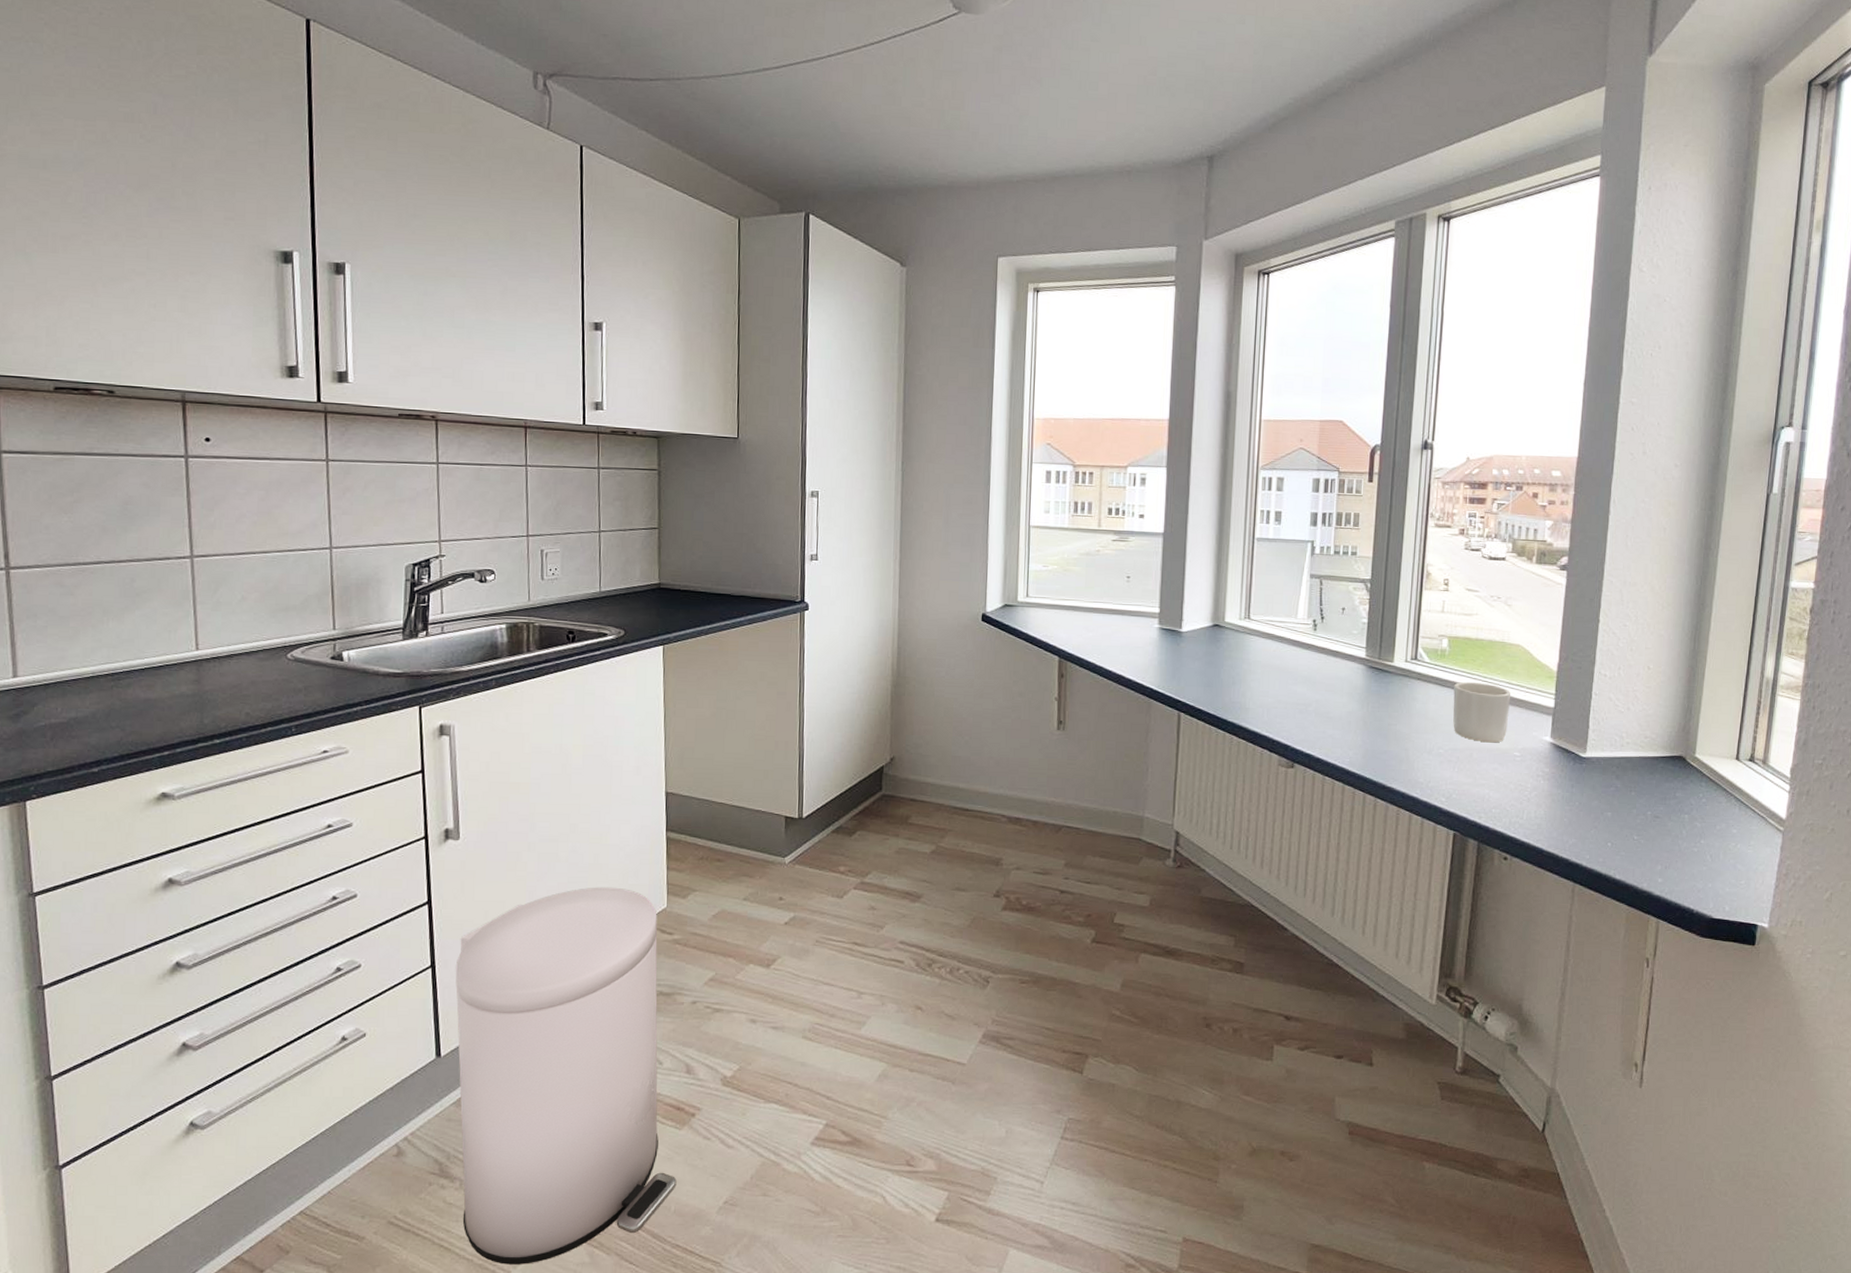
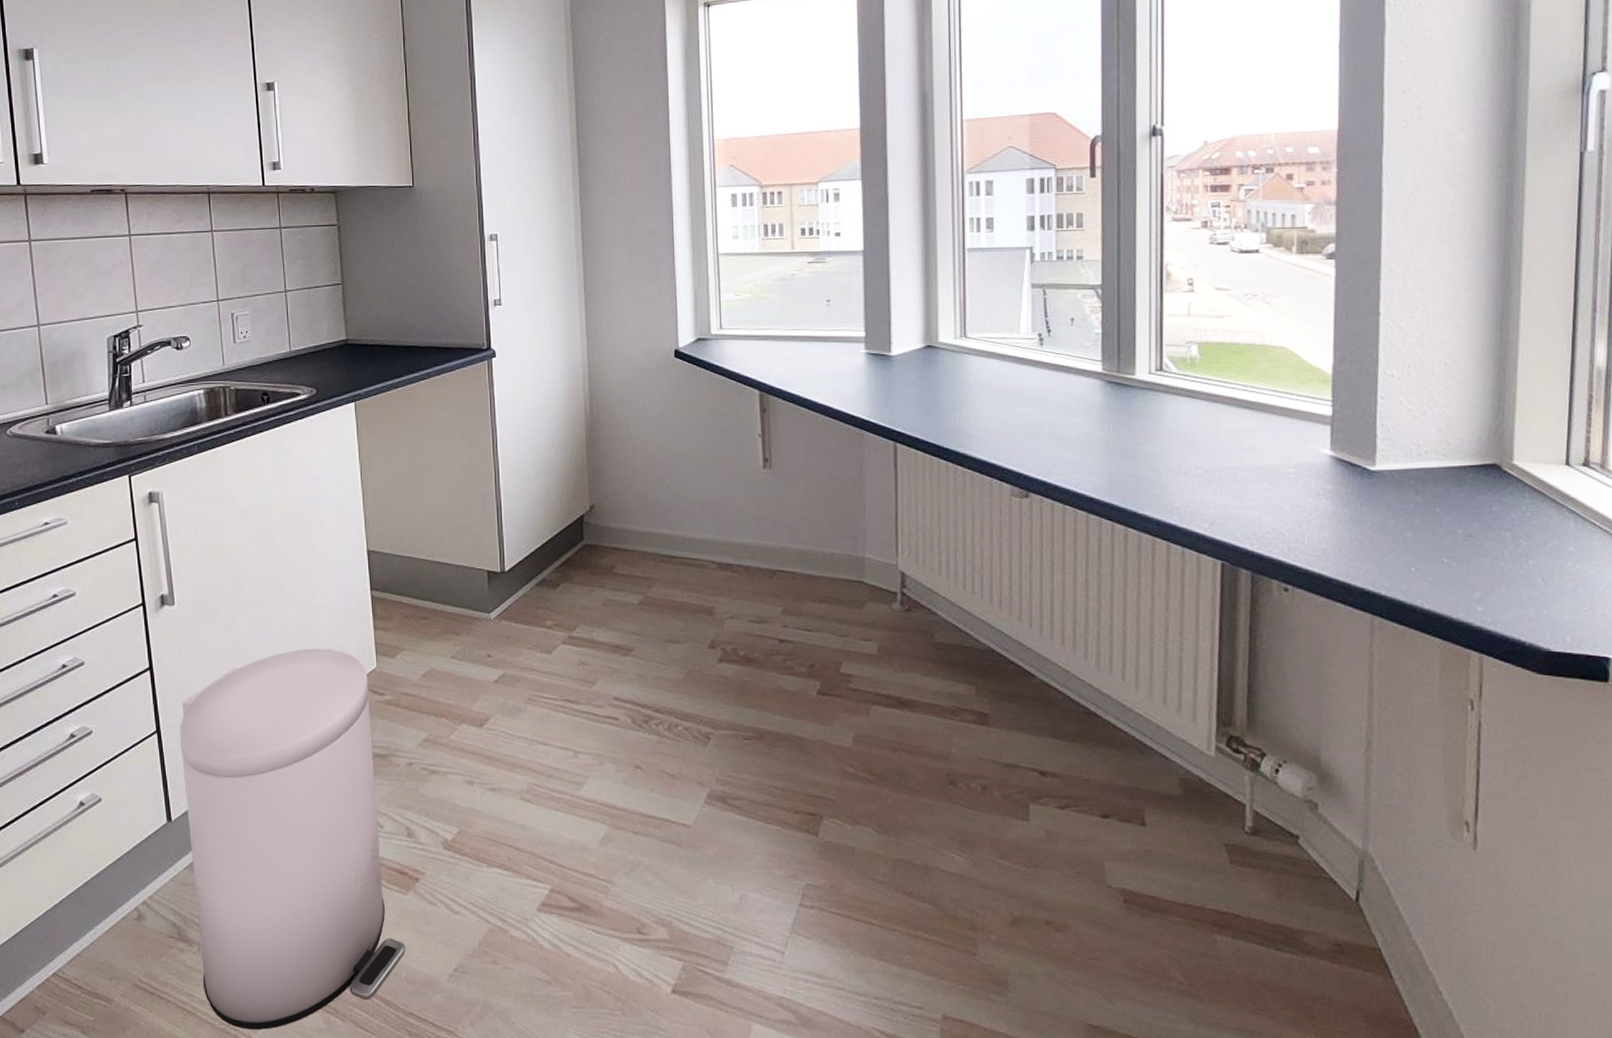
mug: present [1452,682,1511,743] -> none [1209,392,1279,460]

